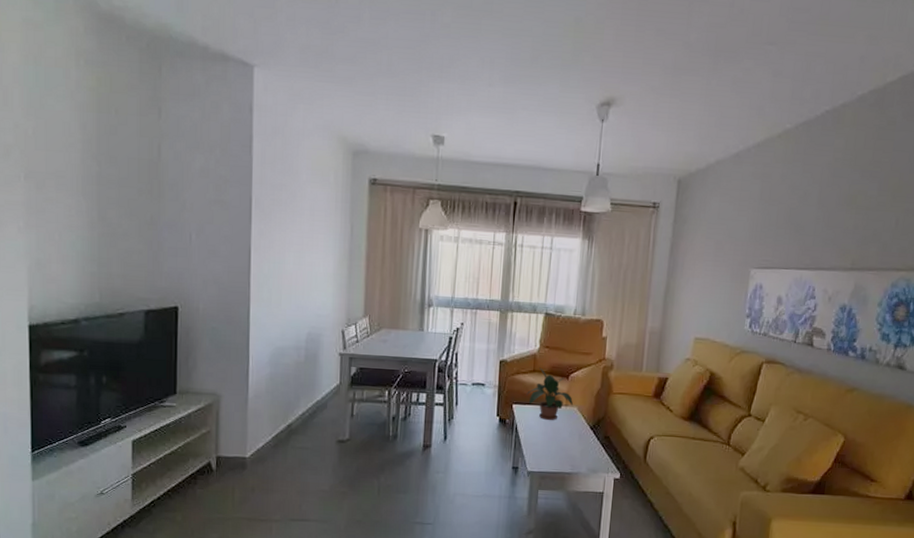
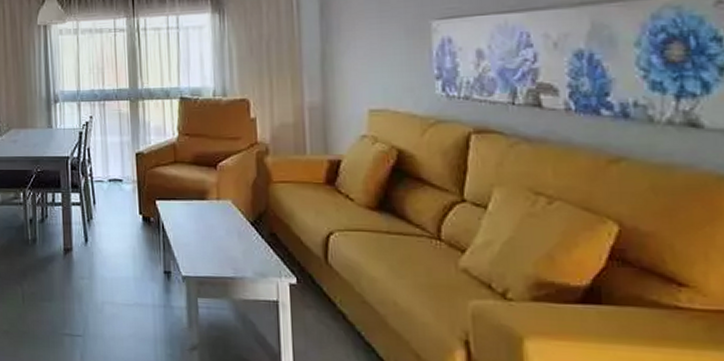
potted plant: present [526,367,573,420] -> none [170,157,226,216]

